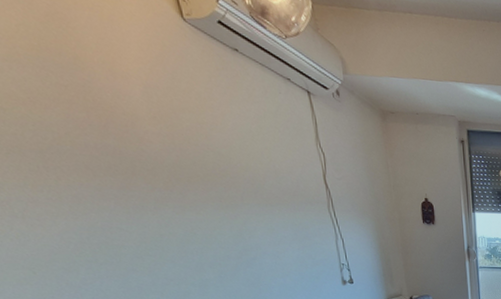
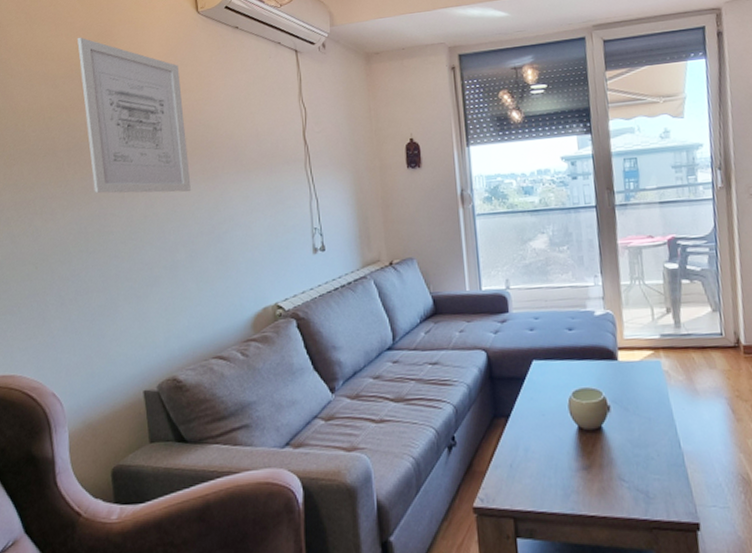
wall art: none [13,11,209,217] -> present [77,37,191,194]

